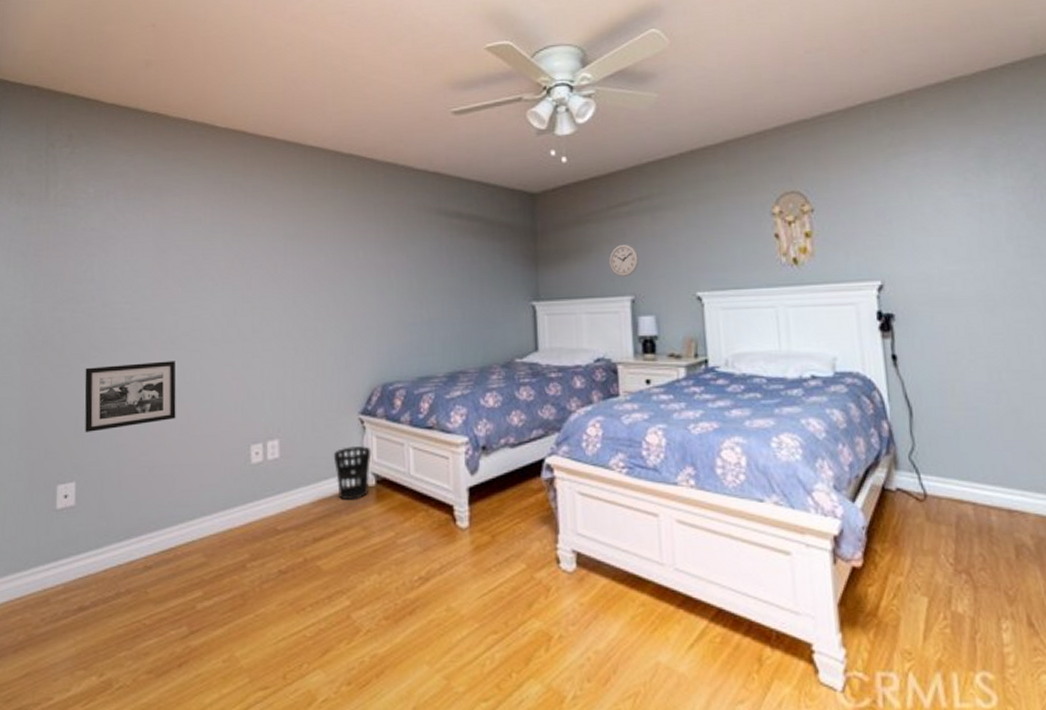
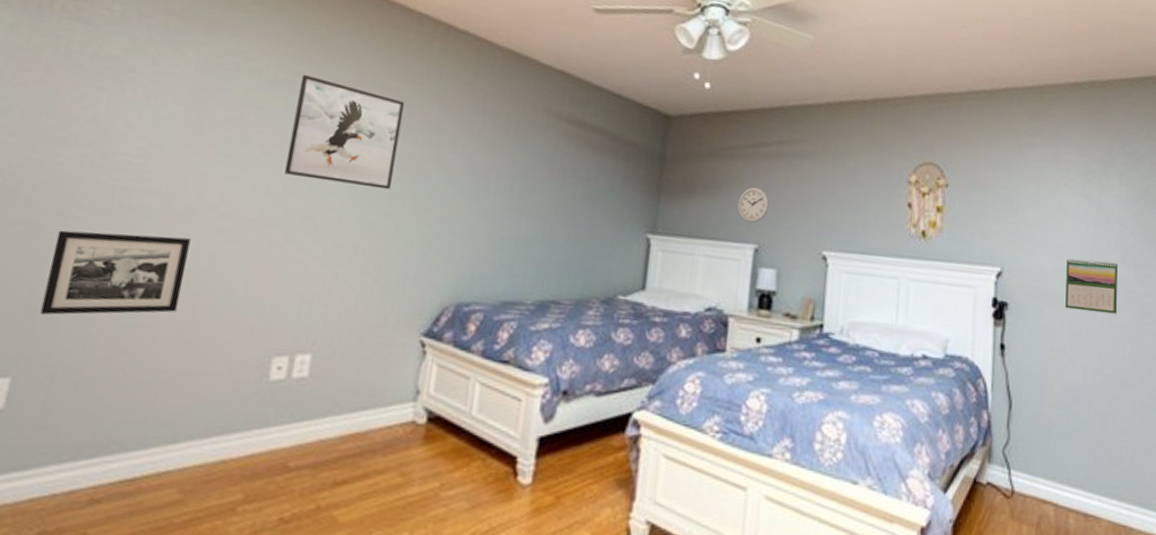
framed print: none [231,216,315,299] -> present [284,75,405,190]
wastebasket: present [333,445,372,501] -> none [376,372,429,440]
calendar: none [953,257,1018,311] -> present [1065,258,1118,314]

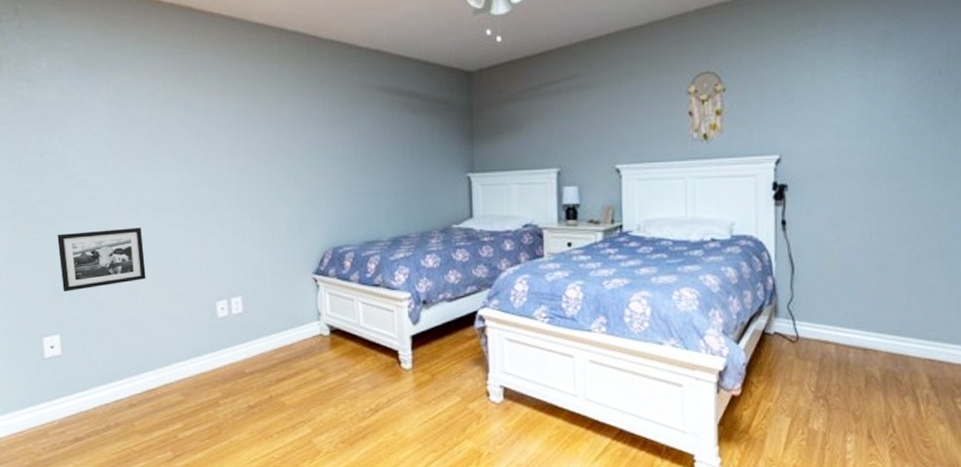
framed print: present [284,75,405,190] -> none [183,91,267,171]
wall clock: present [737,187,770,223] -> none [538,120,566,151]
calendar: present [1065,258,1118,314] -> none [843,134,895,182]

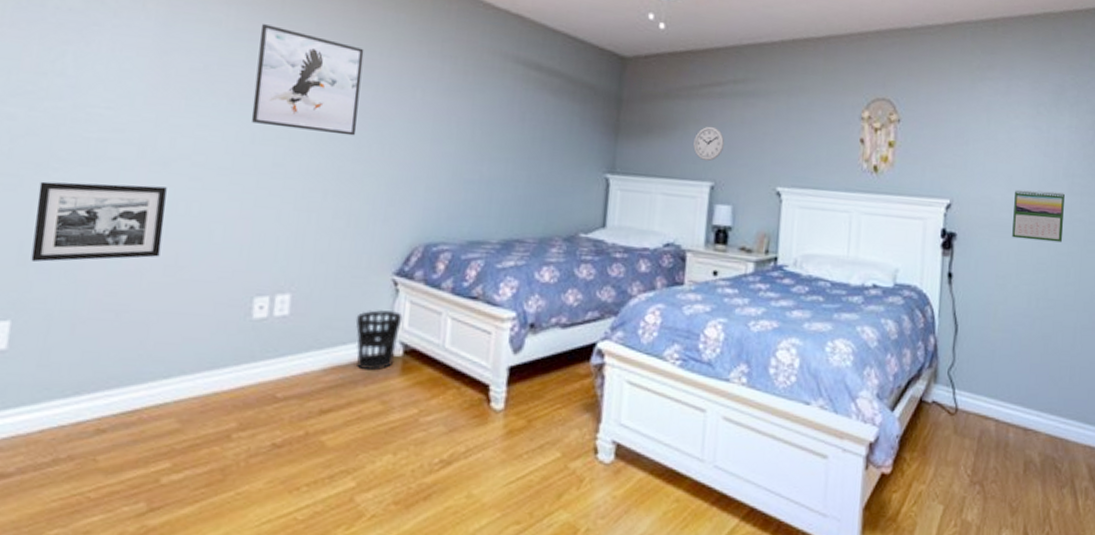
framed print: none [183,91,267,171] -> present [251,24,364,136]
wastebasket: none [291,300,325,348] -> present [355,309,403,371]
wall clock: none [538,120,566,151] -> present [693,126,725,162]
calendar: none [843,134,895,182] -> present [1012,189,1065,243]

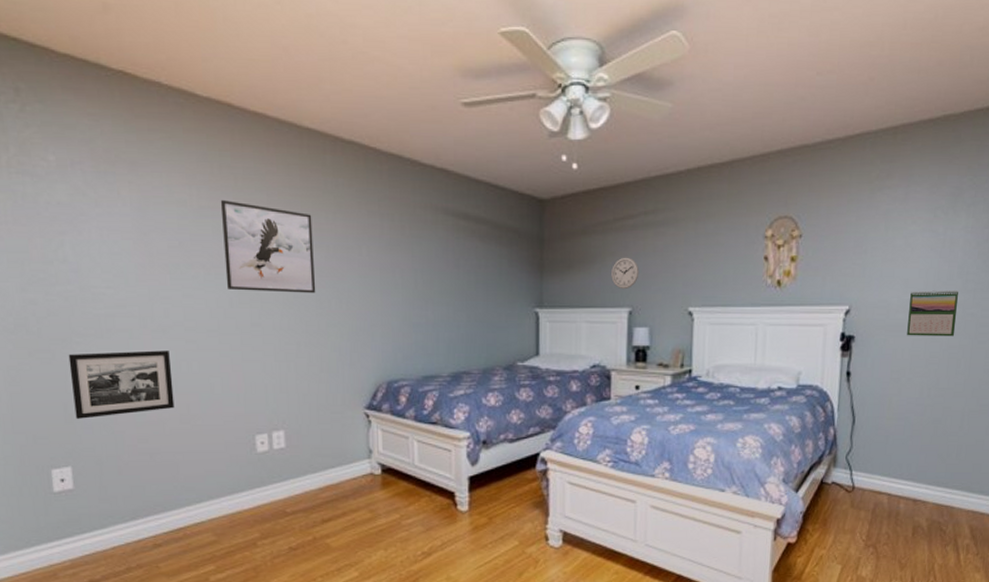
wastebasket: present [355,309,403,371] -> none [339,437,377,487]

